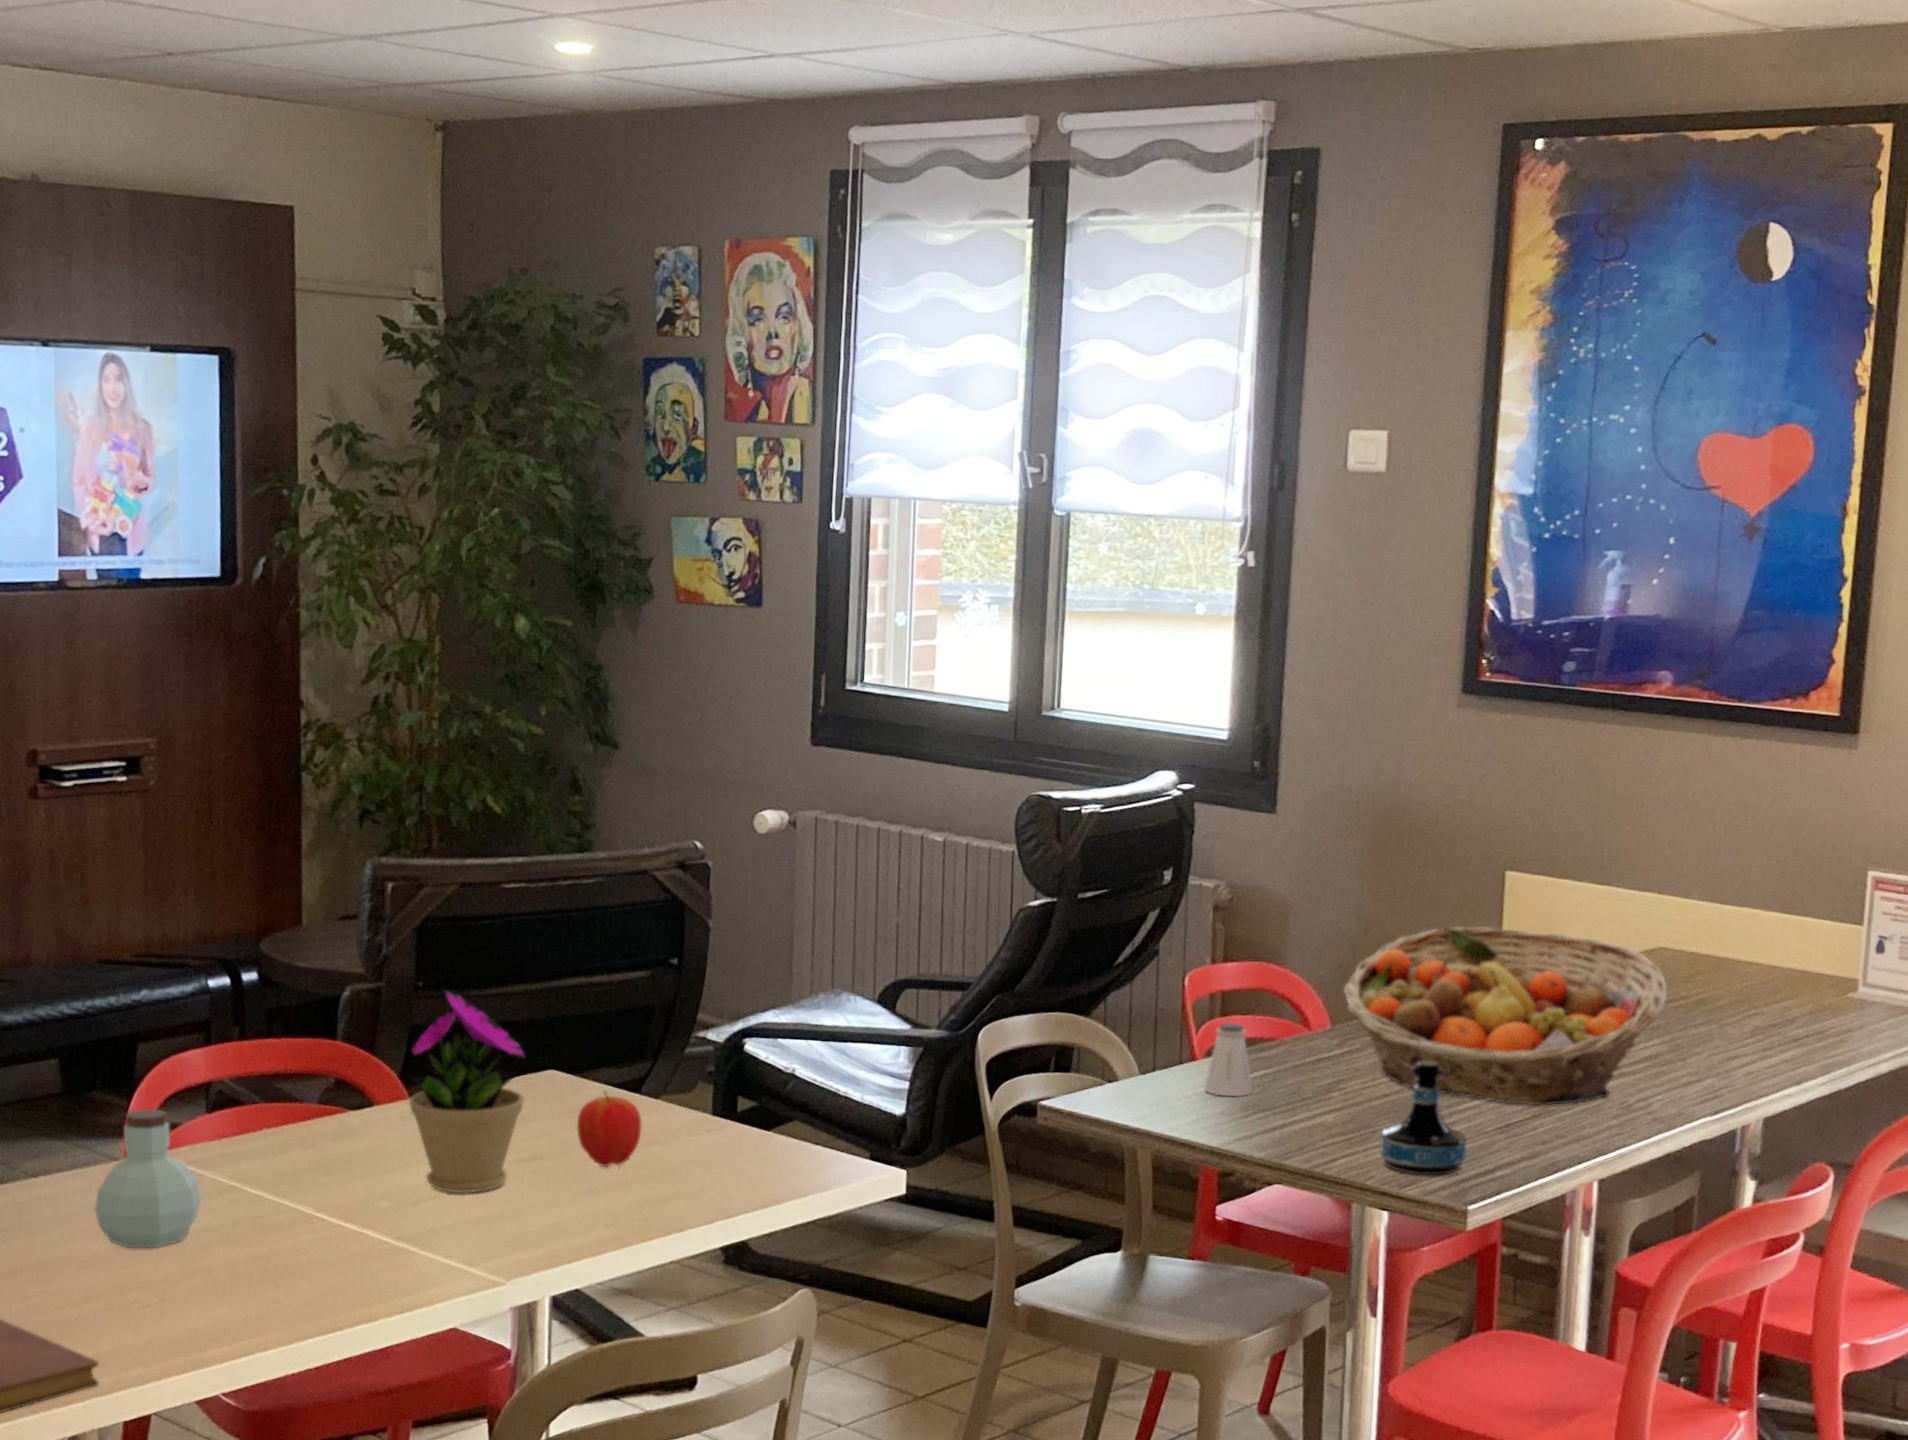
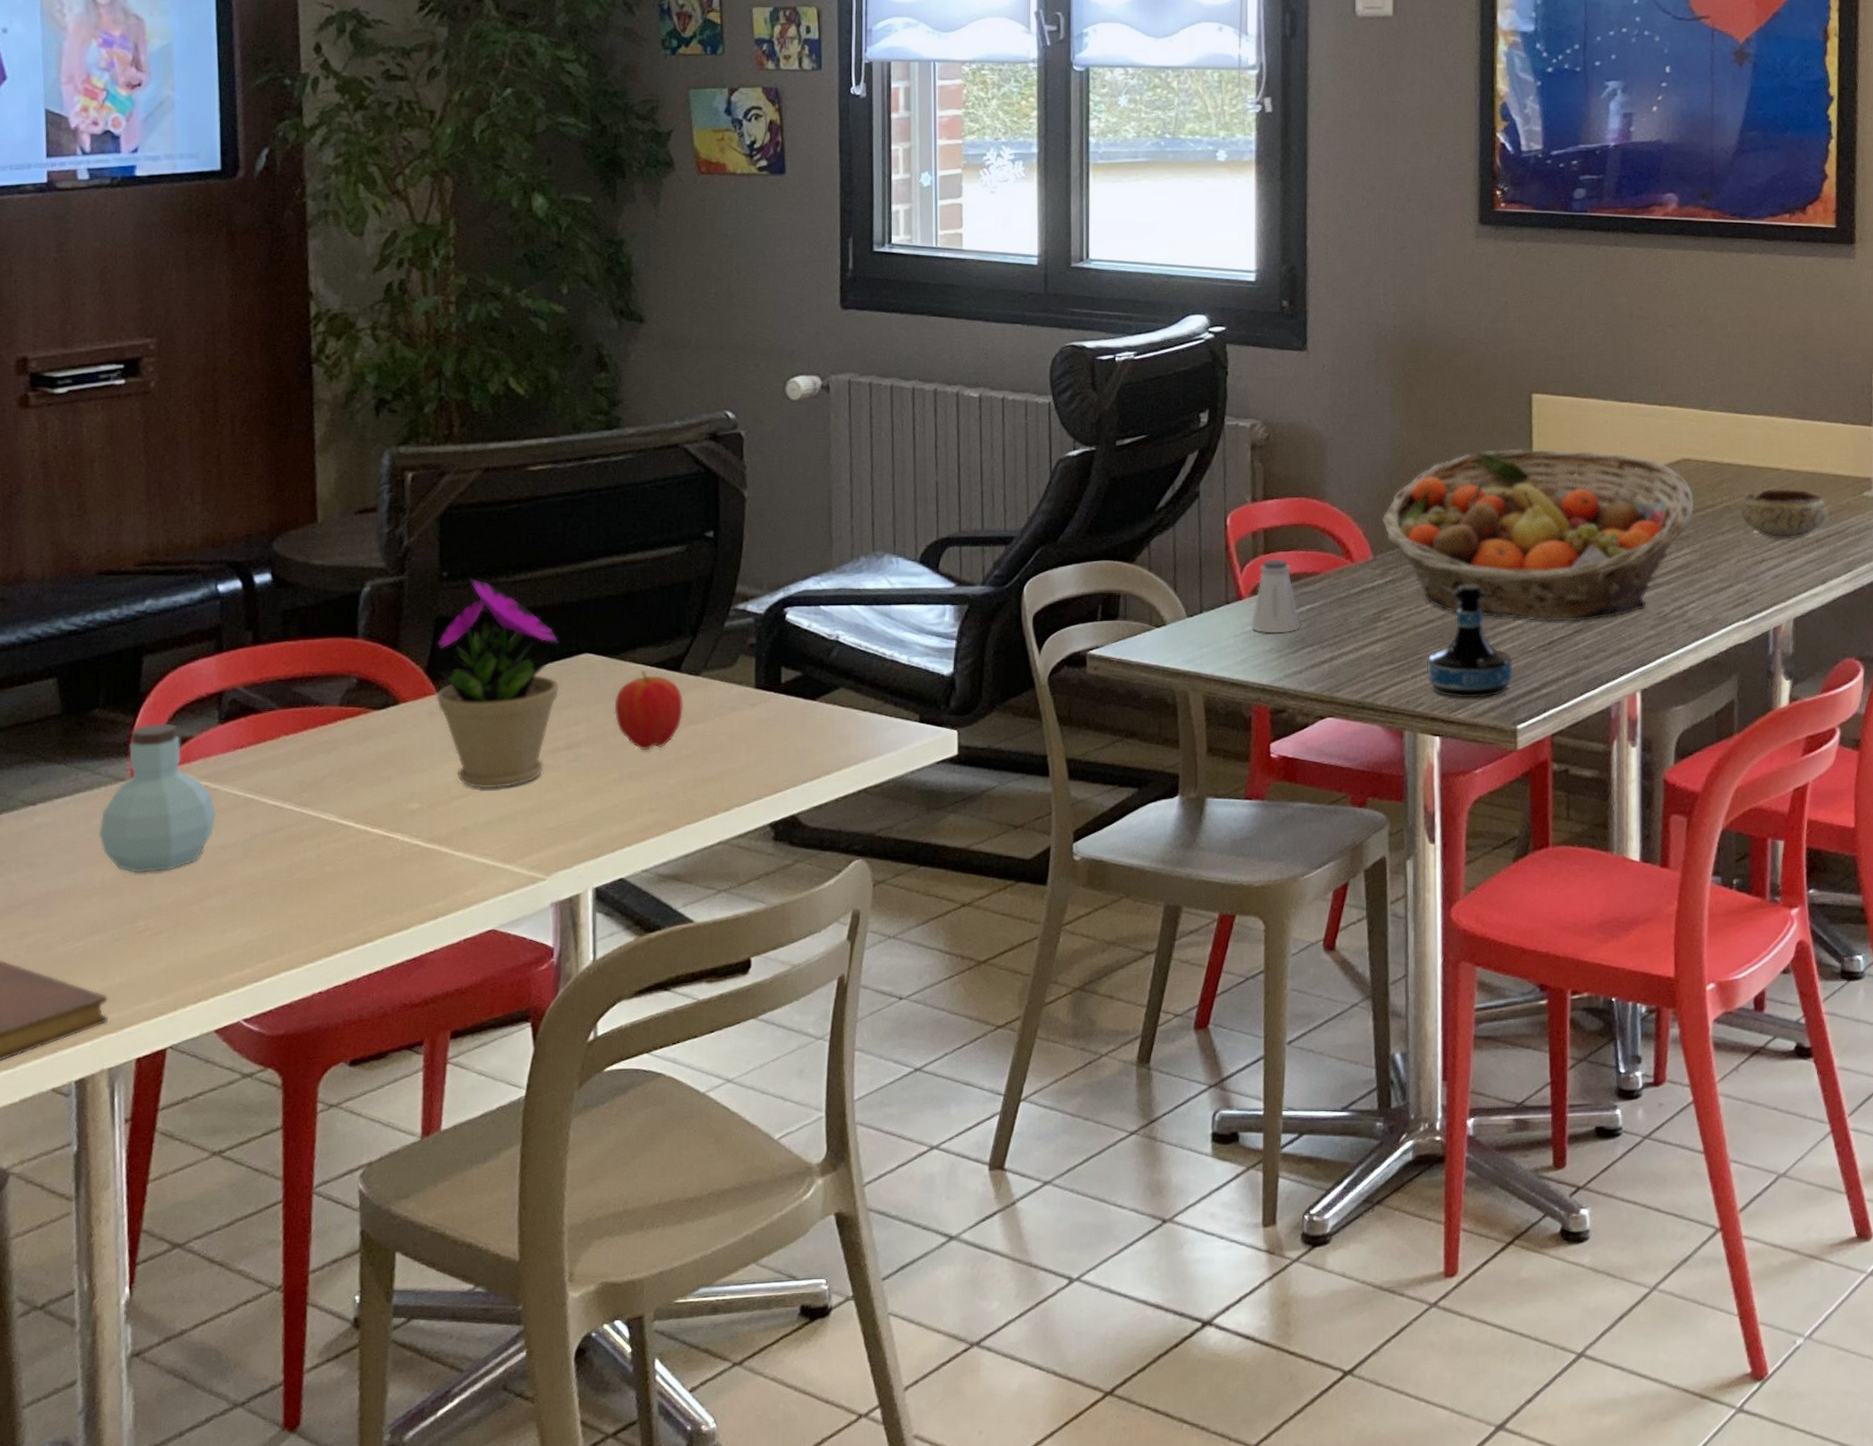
bowl: none [1715,983,1809,1037] -> present [1740,489,1828,540]

